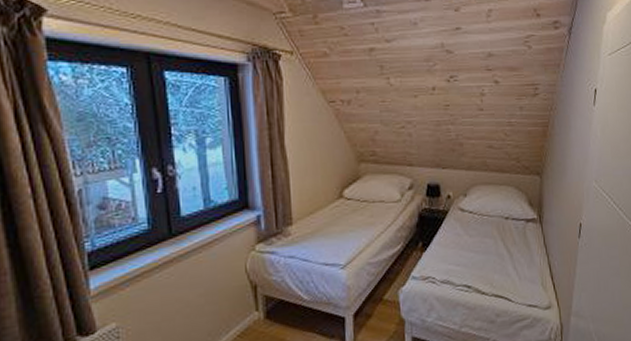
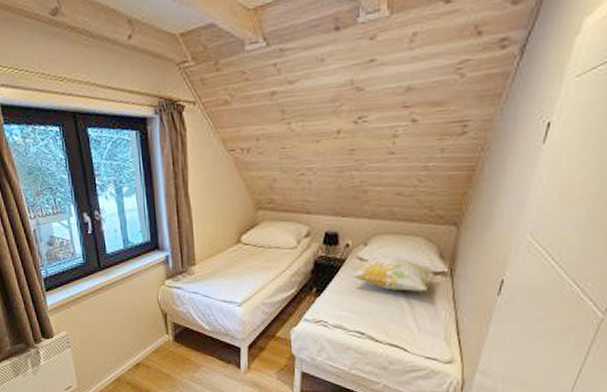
decorative pillow: none [454,206,526,240] -> present [351,256,434,291]

